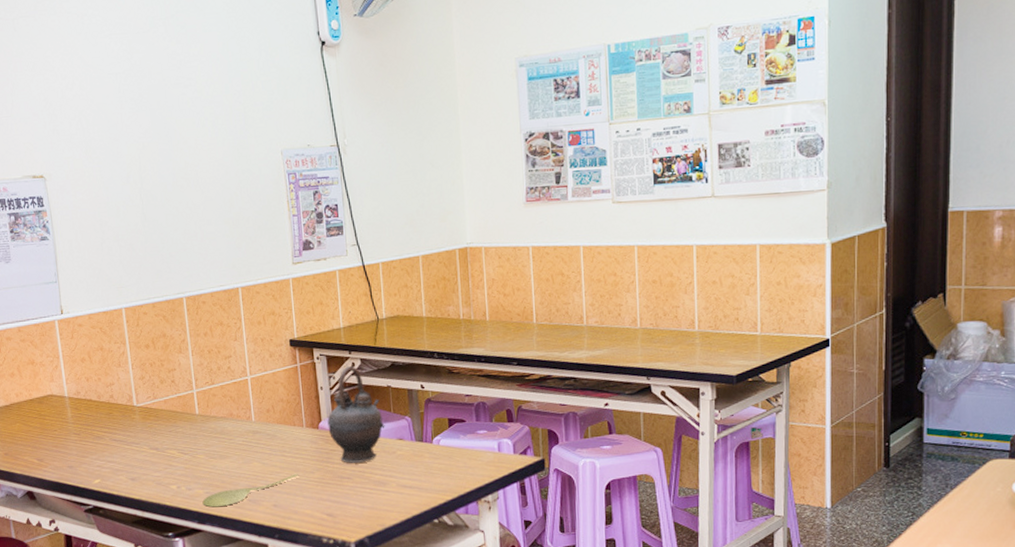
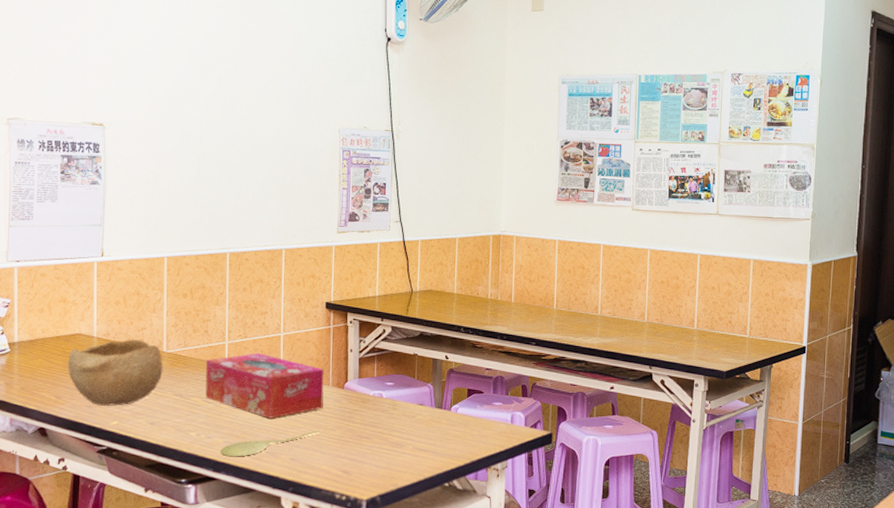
bowl: none [44,395,136,465] -> present [67,339,163,406]
tissue box: none [177,399,300,466] -> present [205,353,324,419]
teapot: present [327,366,385,463] -> none [353,333,408,424]

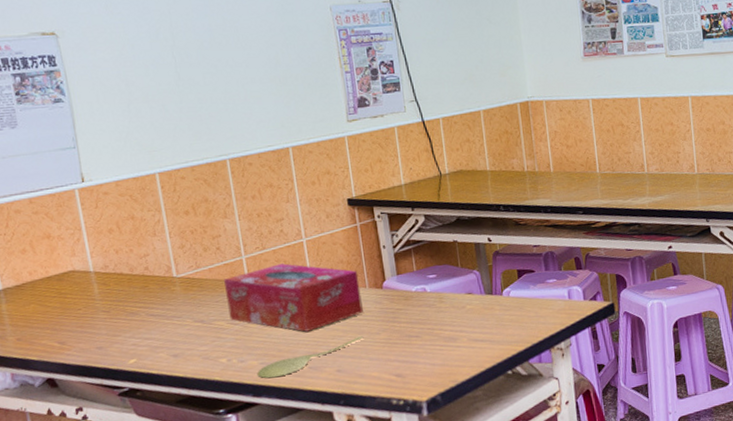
bowl: present [67,339,163,406] -> none [65,267,177,346]

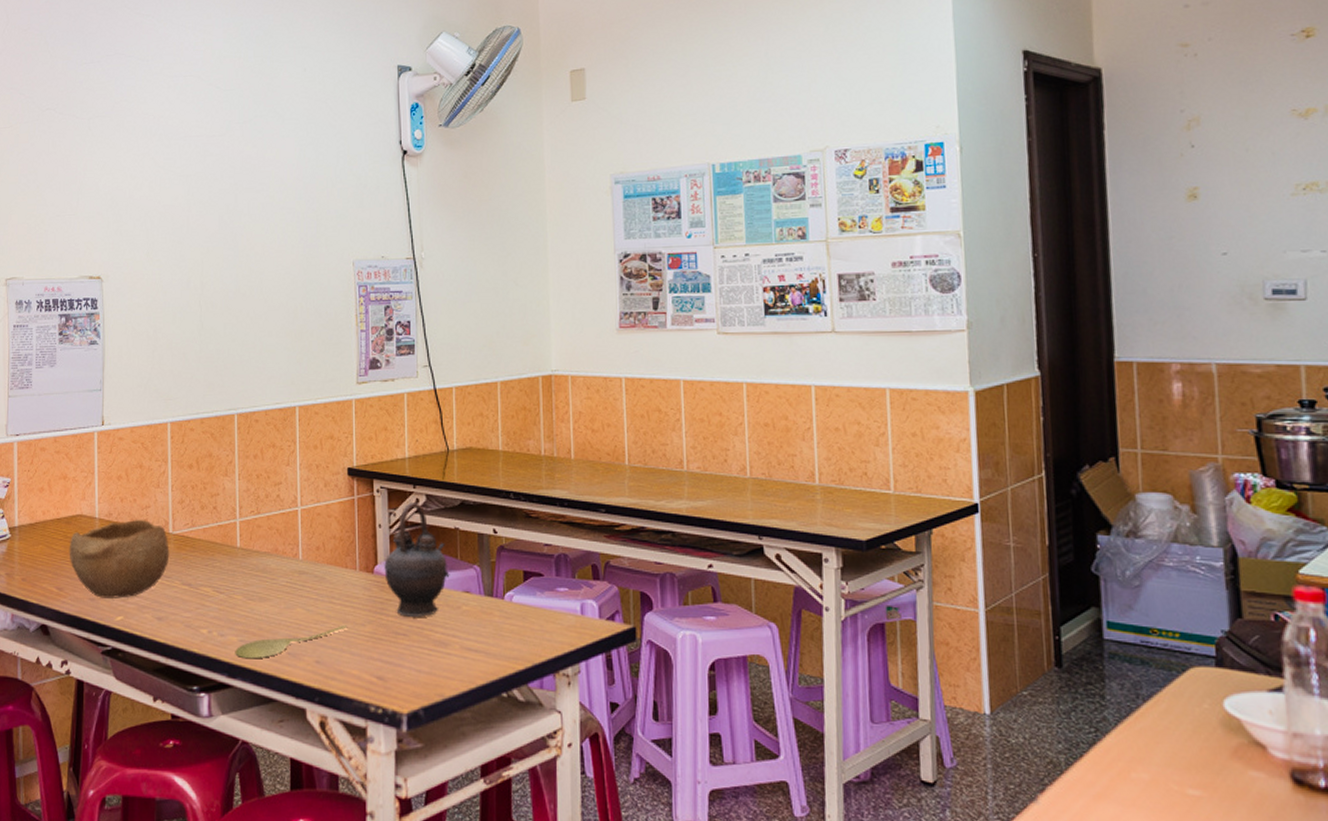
bowl: none [65,267,177,346] -> present [69,519,170,598]
tissue box: present [224,263,363,332] -> none [216,532,350,612]
teapot: none [391,223,453,321] -> present [384,503,450,617]

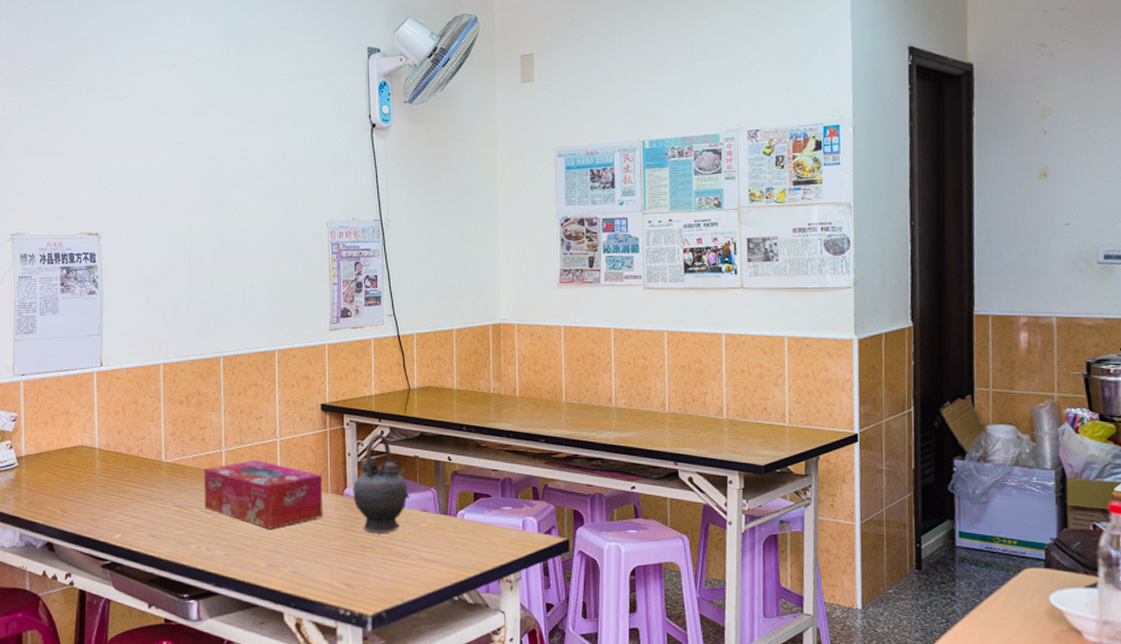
bowl: present [69,519,170,598] -> none [71,449,162,519]
tissue box: none [216,532,350,612] -> present [204,460,323,529]
spoon: present [235,625,347,659] -> none [221,541,319,570]

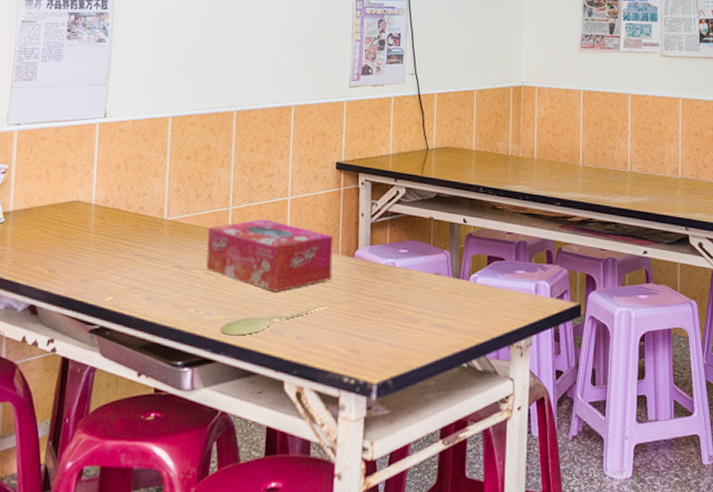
spoon: none [221,541,319,570] -> present [220,304,326,336]
teapot: present [353,434,410,533] -> none [364,194,423,297]

